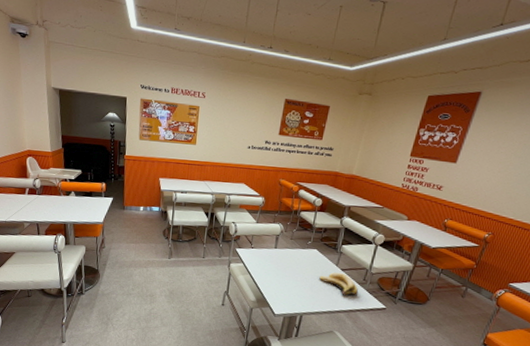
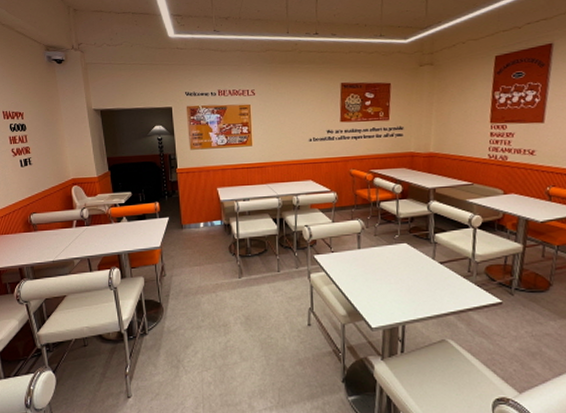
banana: present [319,272,358,296] -> none [416,266,465,294]

